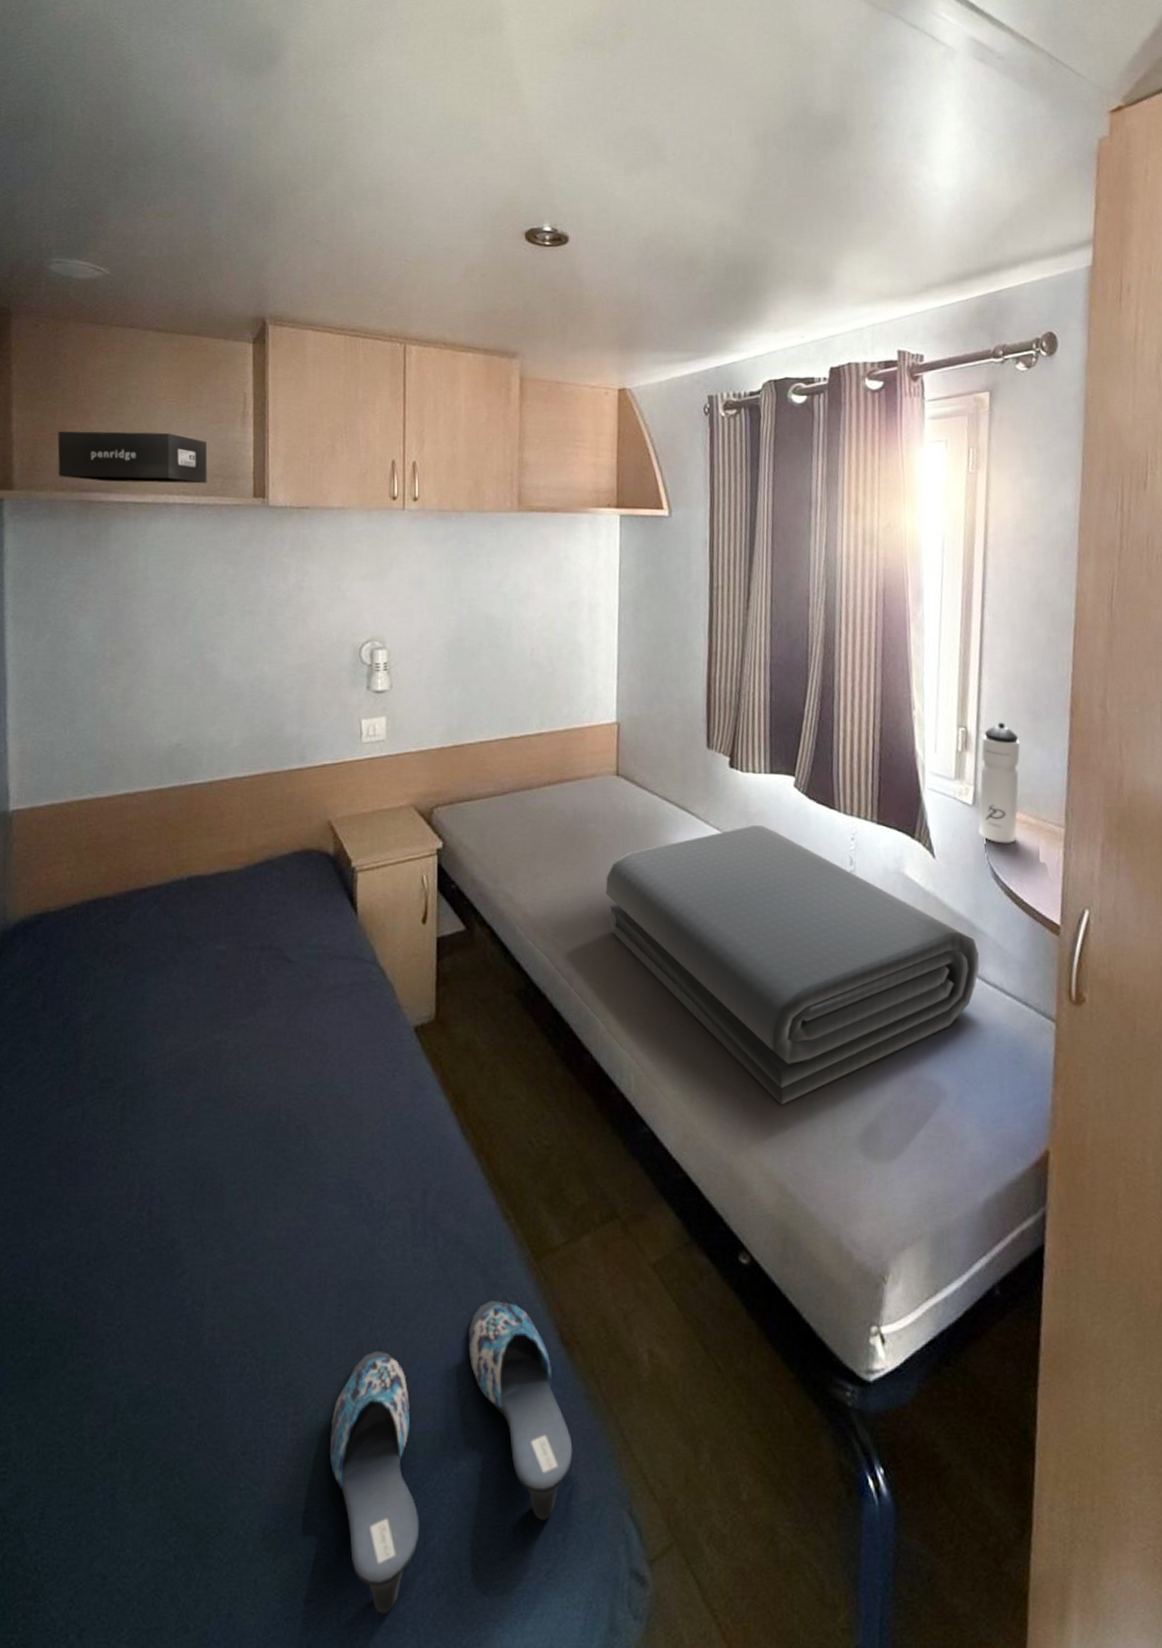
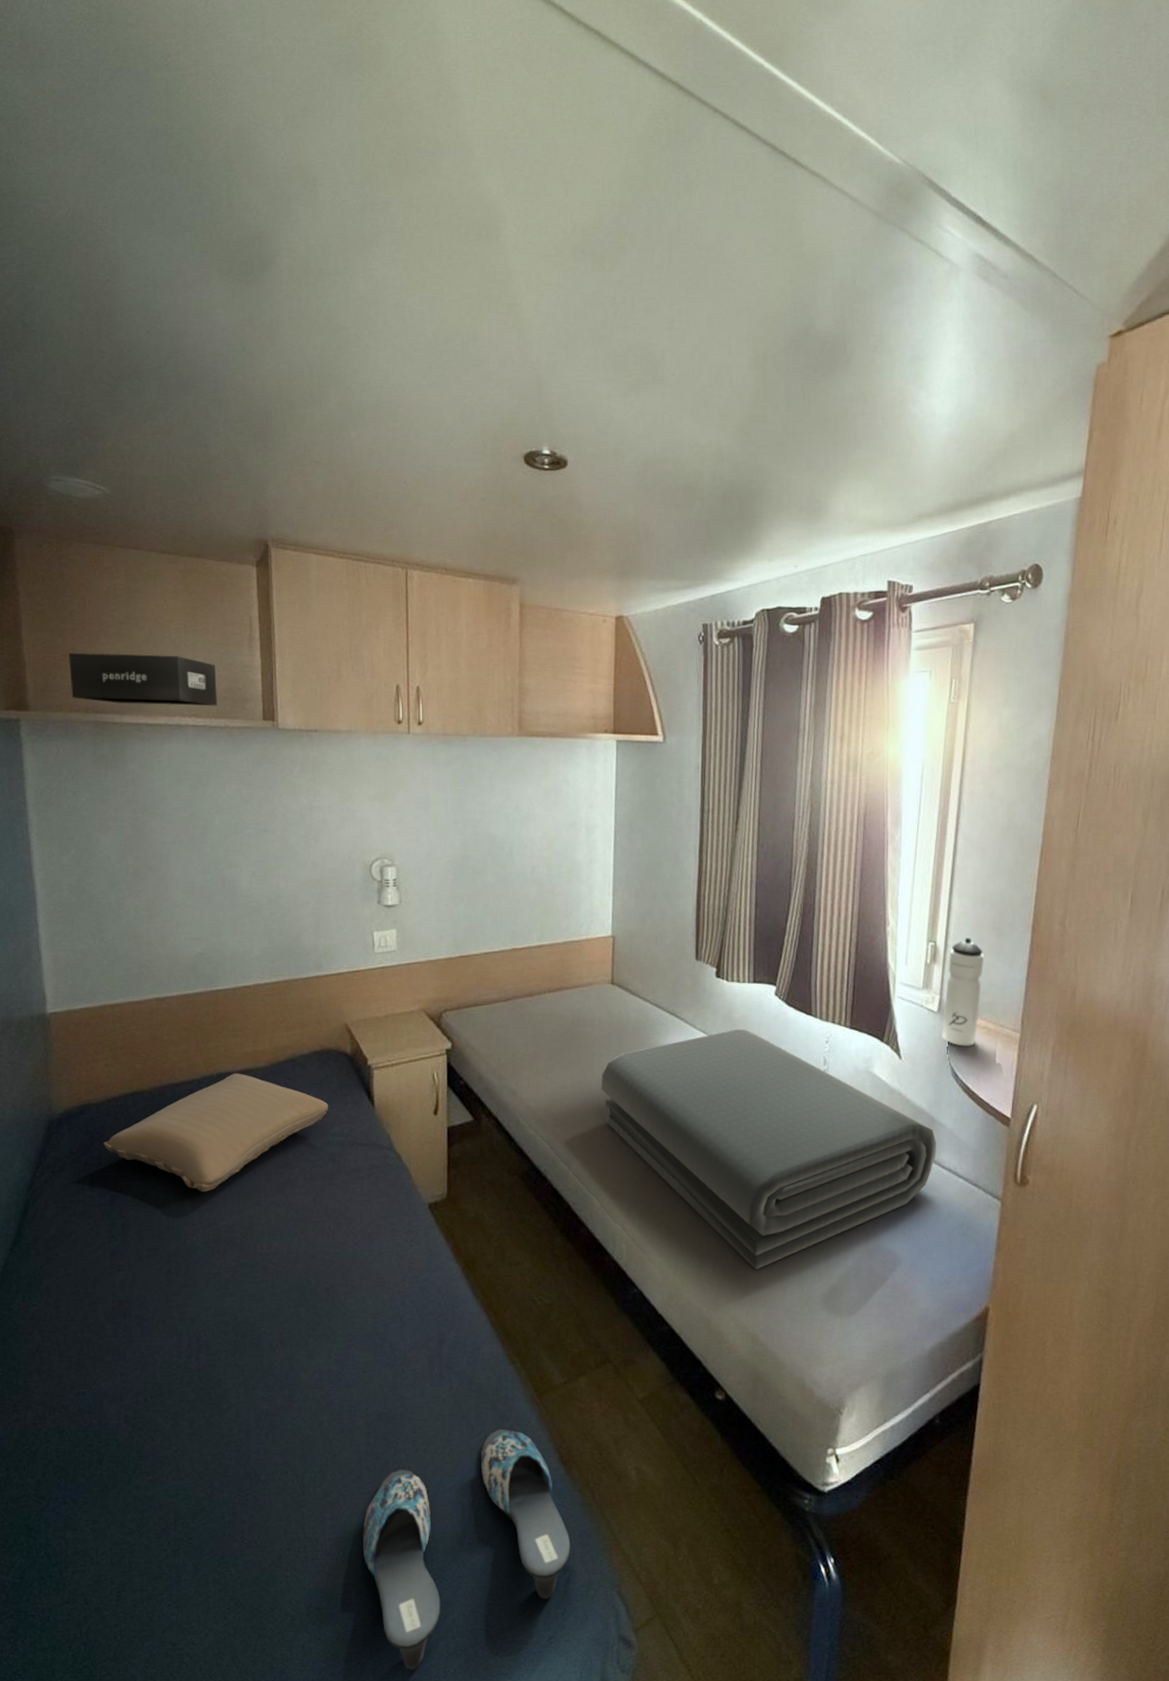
pillow: none [59,877,308,1013] -> present [103,1073,329,1192]

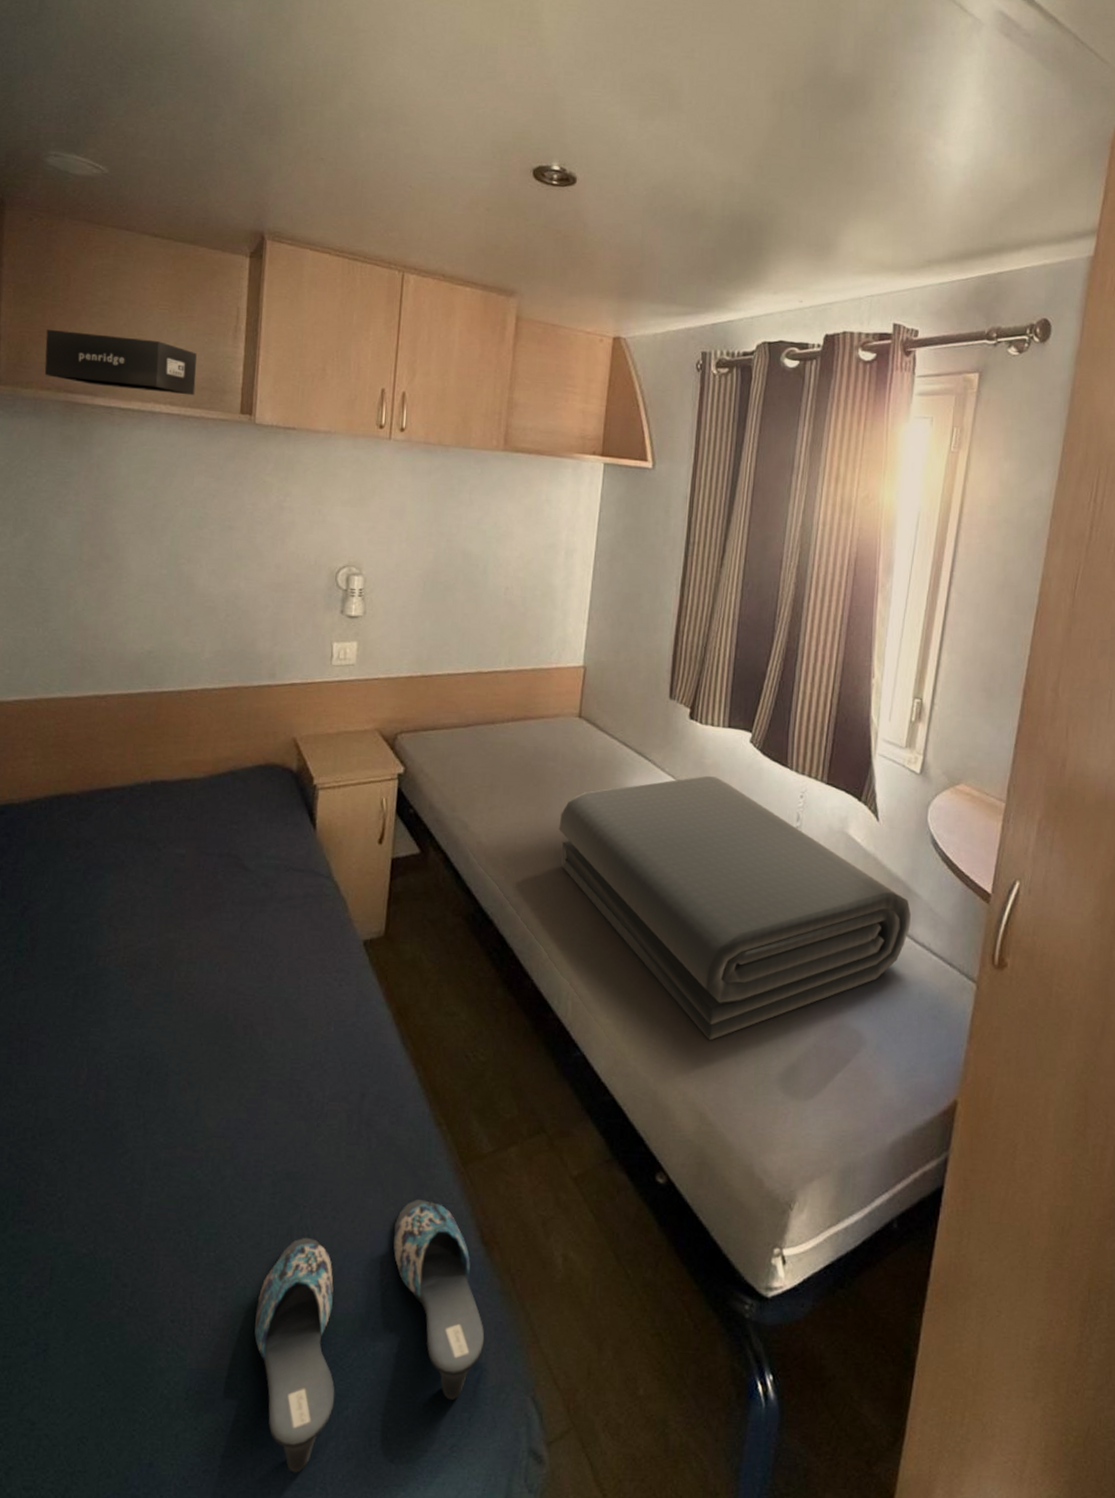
pillow: present [103,1073,329,1192] -> none [21,782,268,910]
water bottle: present [942,937,984,1046] -> none [923,697,972,813]

